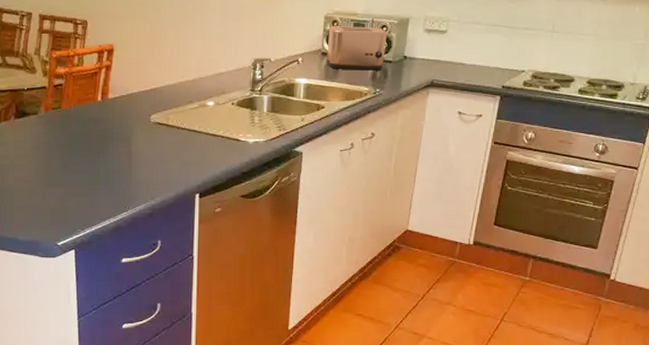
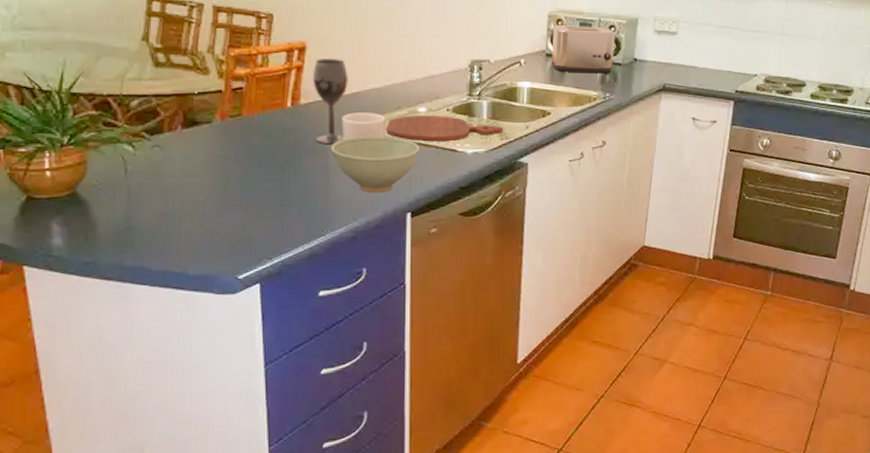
wine glass: none [119,59,148,134] -> present [313,59,348,145]
bowl: none [133,126,208,176] -> present [330,135,420,193]
mug: none [142,106,180,130] -> present [341,113,386,141]
cutting board: none [179,109,282,131] -> present [386,115,504,141]

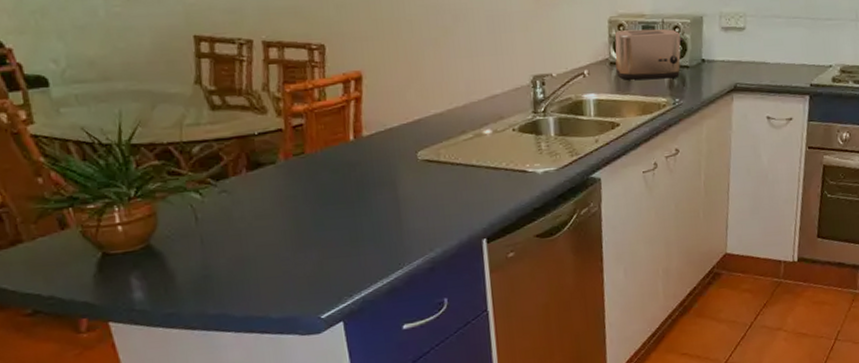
wine glass: present [313,59,348,145] -> none [372,86,411,176]
bowl: present [330,135,420,193] -> none [398,162,490,222]
mug: present [341,113,386,141] -> none [406,139,453,171]
cutting board: present [386,115,504,141] -> none [452,136,573,164]

